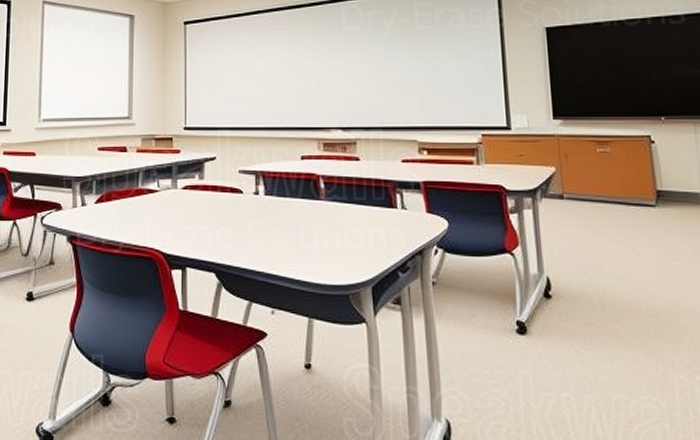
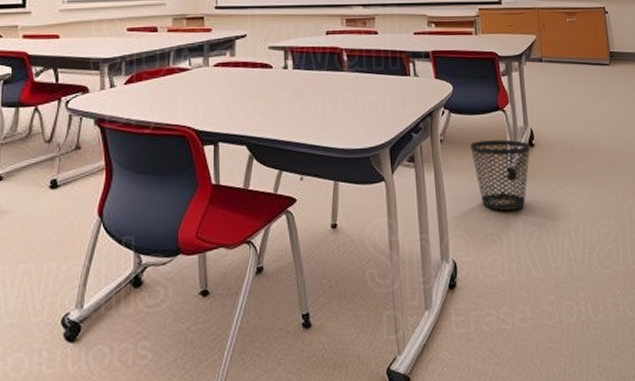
wastebasket: none [469,287,546,370] -> present [470,139,531,211]

